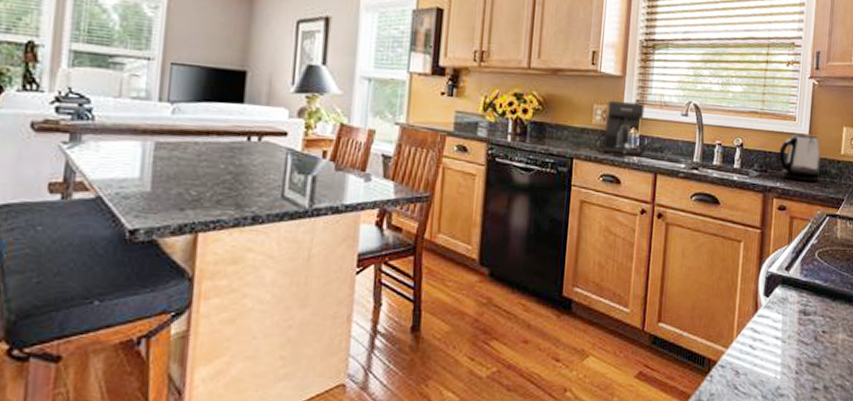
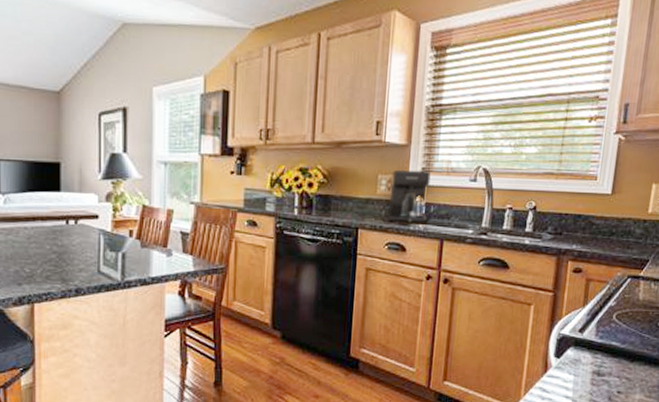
kettle: present [779,133,821,183] -> none [576,193,625,244]

